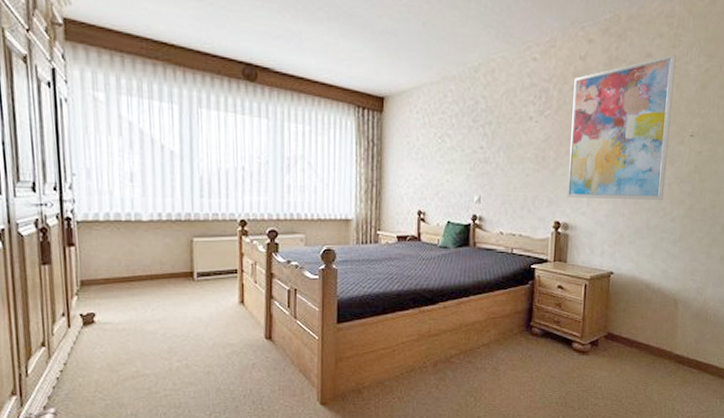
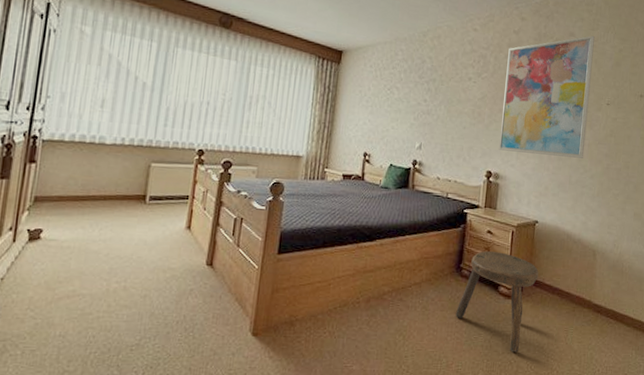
stool: none [528,307,615,407] -> present [456,251,539,353]

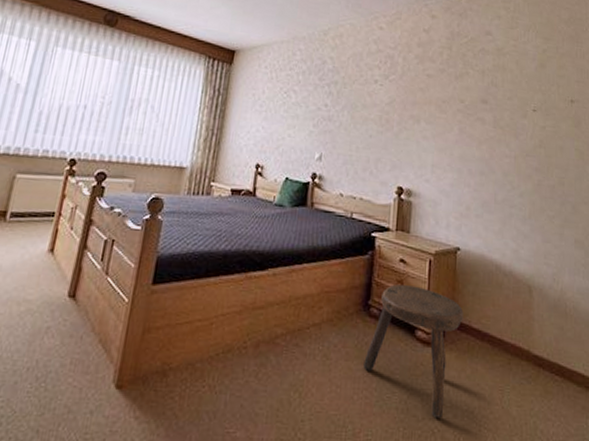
wall art: present [498,35,595,158] -> none [410,34,514,173]

